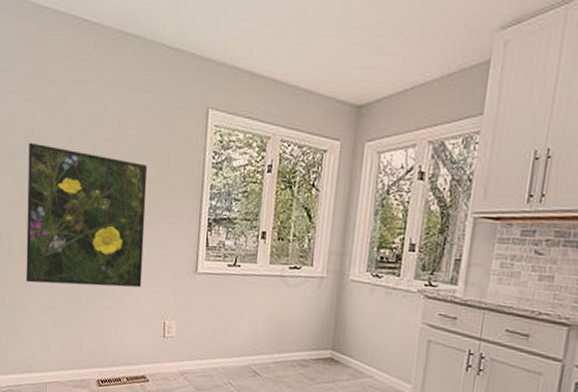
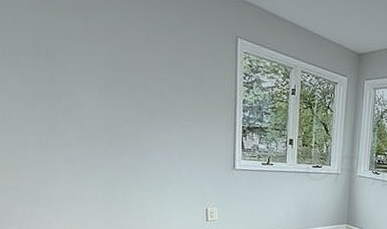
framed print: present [26,142,148,288] -> none [38,41,182,181]

